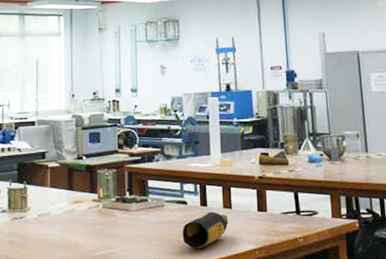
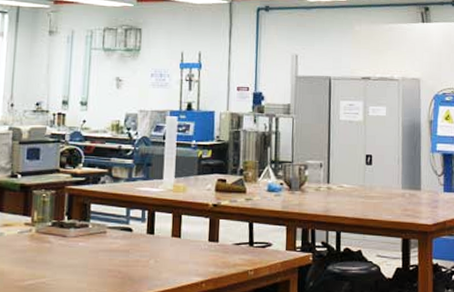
bottle: present [182,211,229,249] -> none [123,240,176,280]

